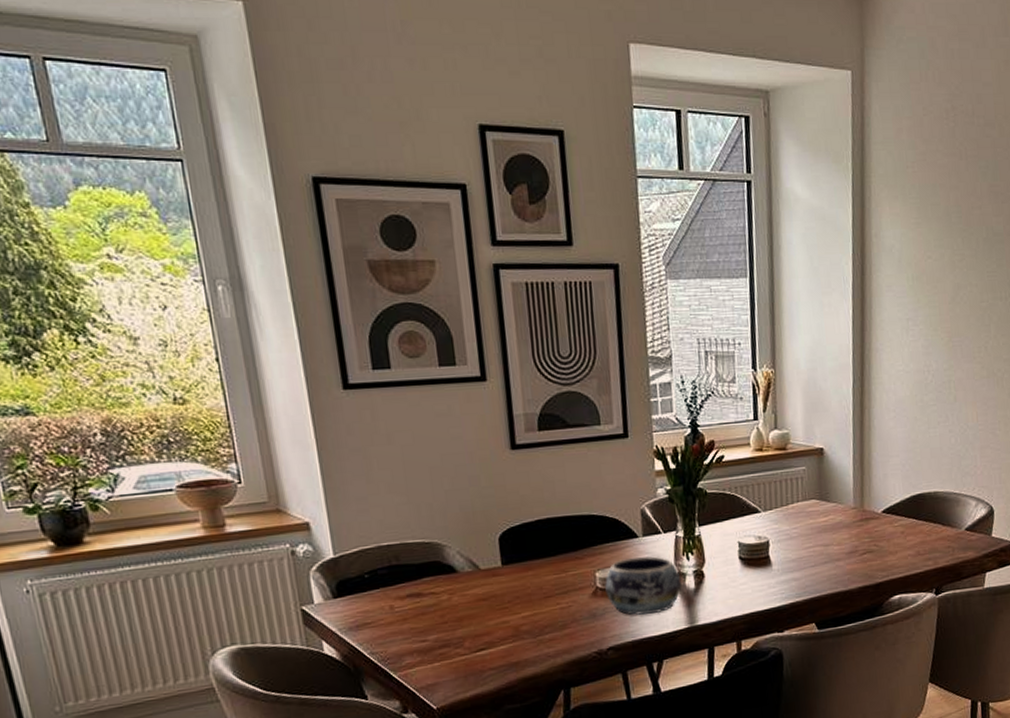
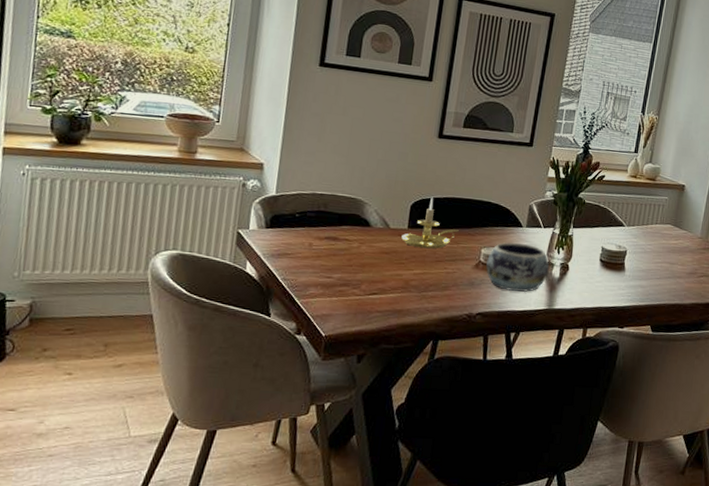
candle holder: none [497,523,563,586] -> present [401,197,459,249]

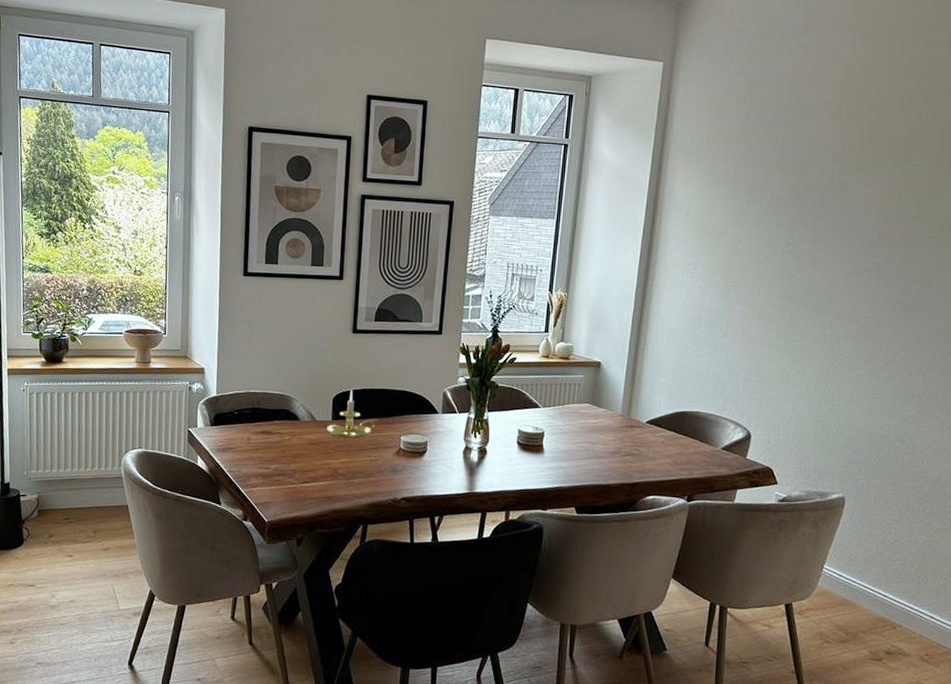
decorative bowl: present [486,242,550,292] -> none [406,429,468,477]

